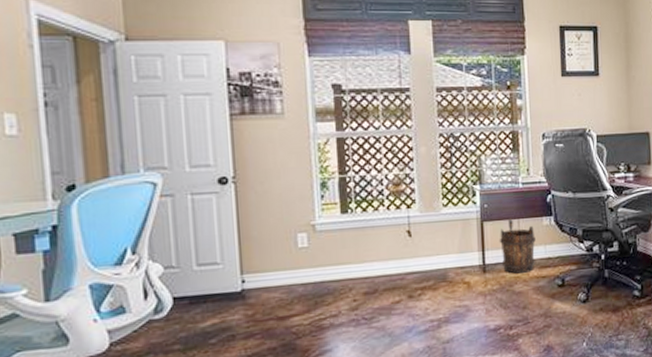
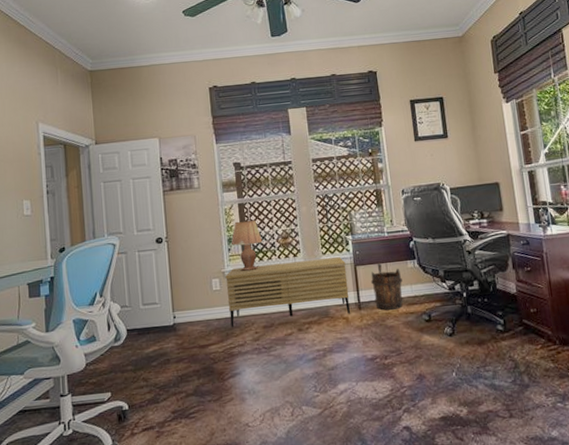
sideboard: none [316,210,473,295] -> present [225,257,350,328]
lamp: none [324,159,368,224] -> present [231,219,263,271]

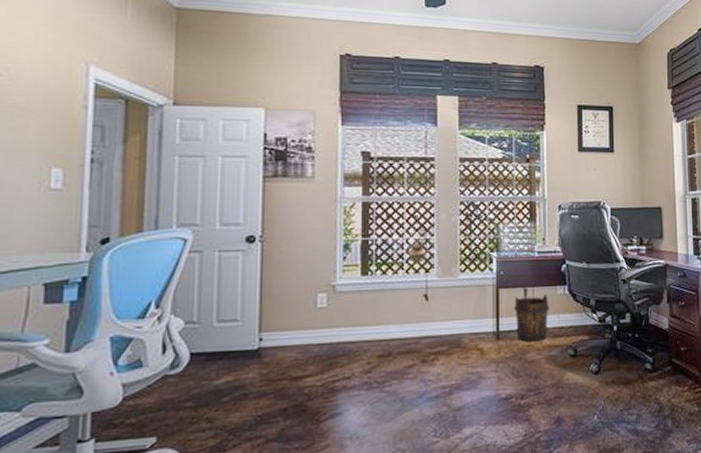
sideboard: present [225,257,350,328] -> none [335,277,487,356]
lamp: present [231,219,263,271] -> none [347,223,389,286]

